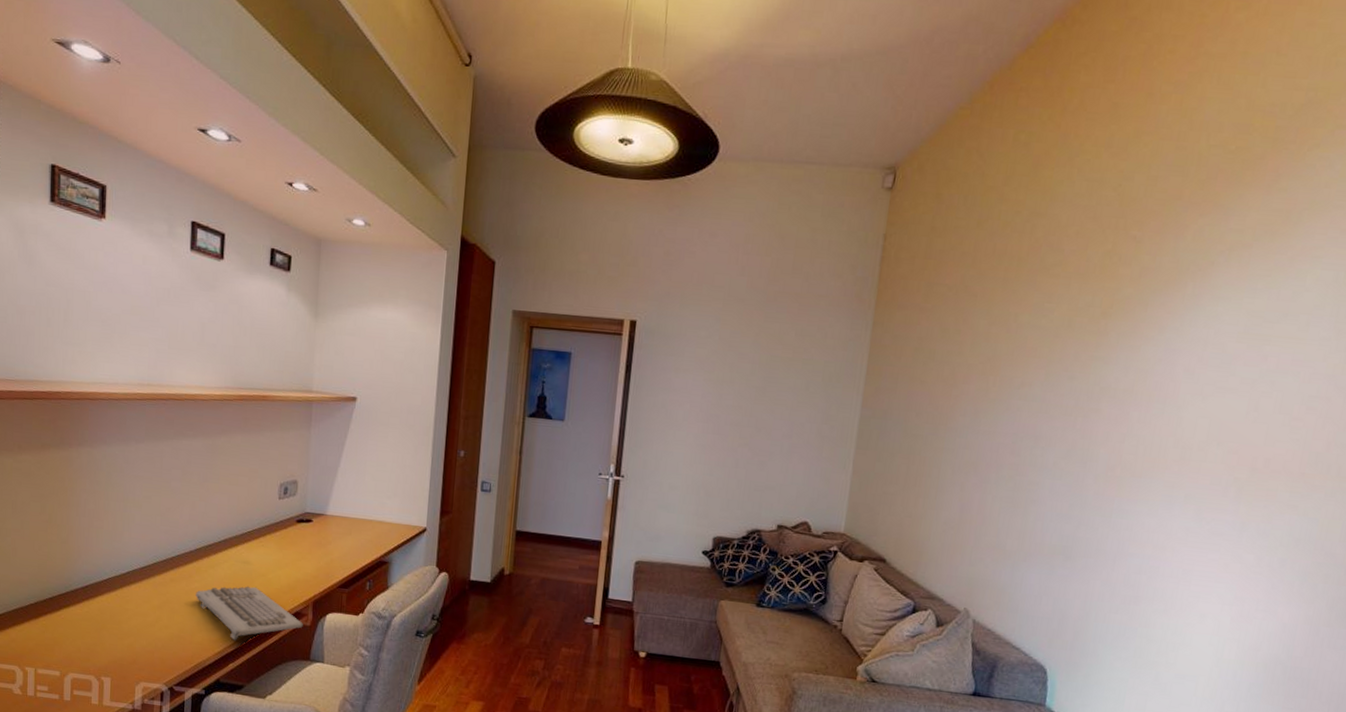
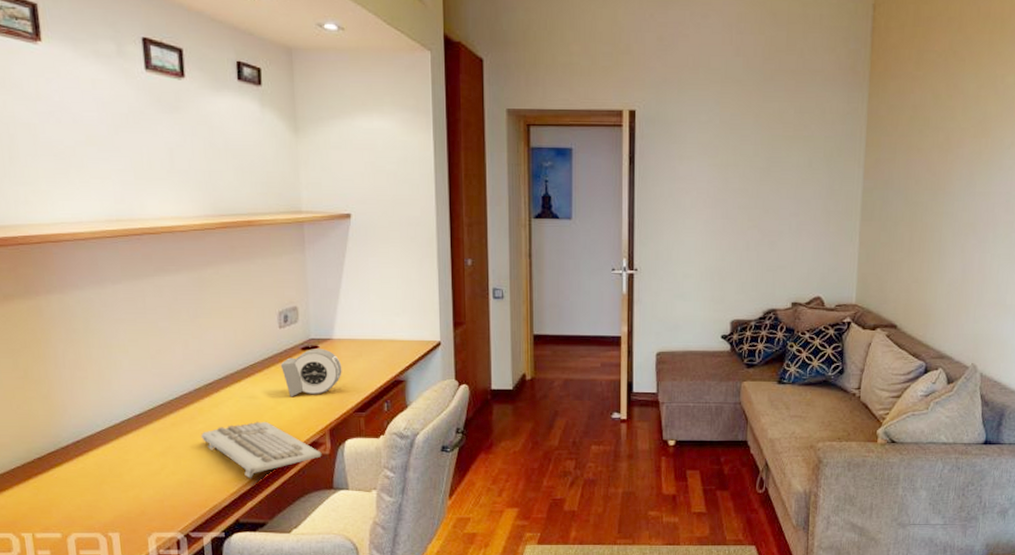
alarm clock: none [275,522,332,567] -> present [280,349,342,398]

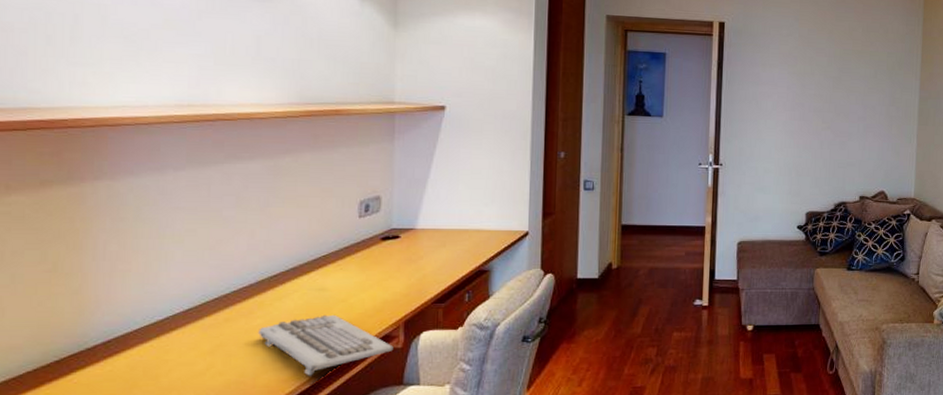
alarm clock: present [280,349,342,398] -> none [356,239,423,289]

